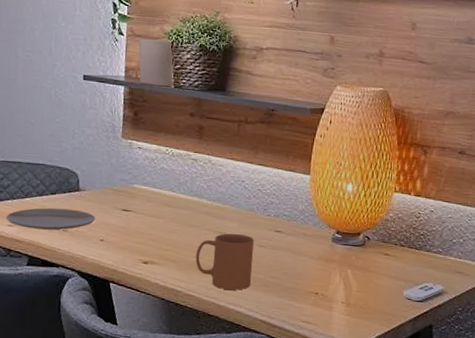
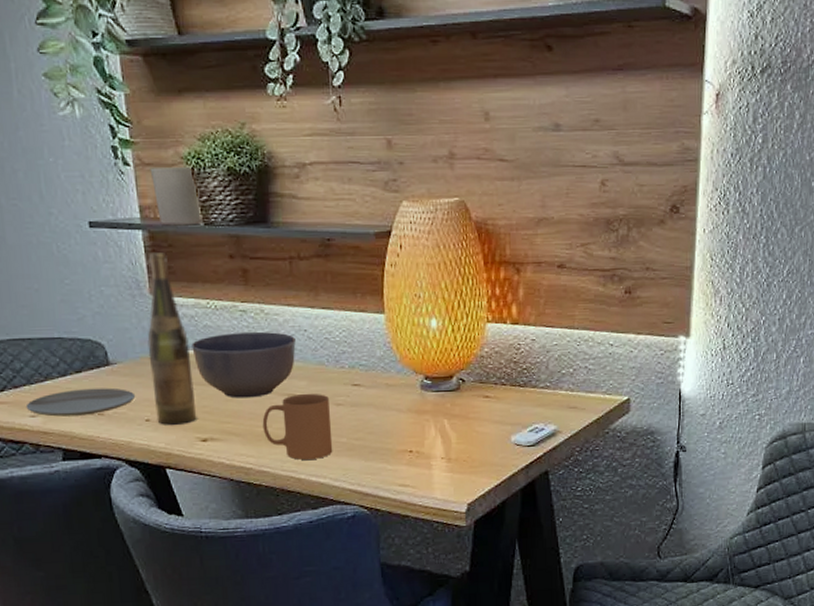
wine bottle: none [109,104,147,247] -> present [147,251,197,425]
bowl: none [148,176,234,232] -> present [192,331,296,398]

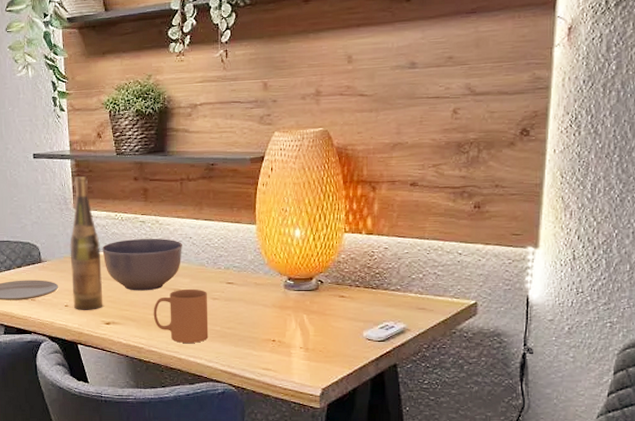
candle holder: present [149,167,201,226] -> none [79,111,115,156]

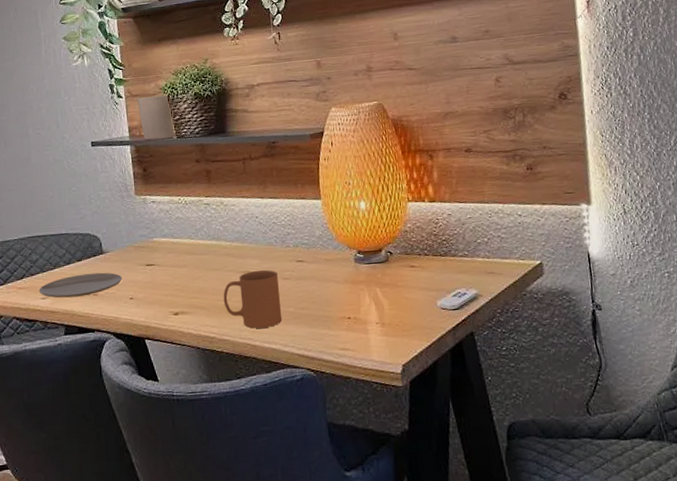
wine bottle: present [70,175,103,310] -> none [132,160,171,302]
candle holder: none [79,111,115,156] -> present [137,95,175,141]
bowl: present [102,238,182,291] -> none [167,220,250,277]

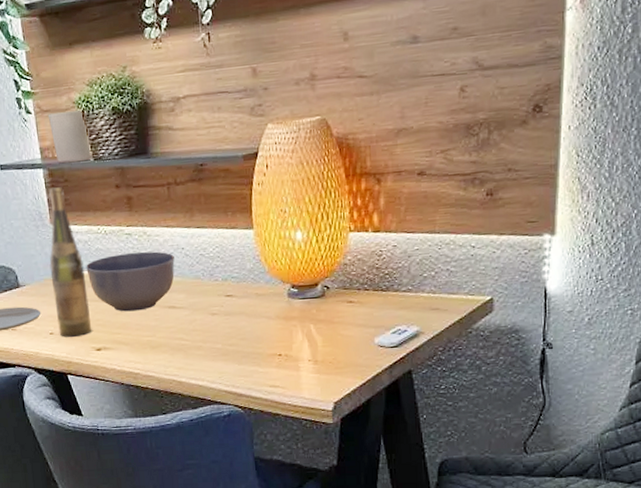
wine bottle: none [132,160,171,302] -> present [49,186,92,337]
bowl: none [167,220,250,277] -> present [86,251,175,312]
cup: present [223,270,282,329] -> none [147,304,210,365]

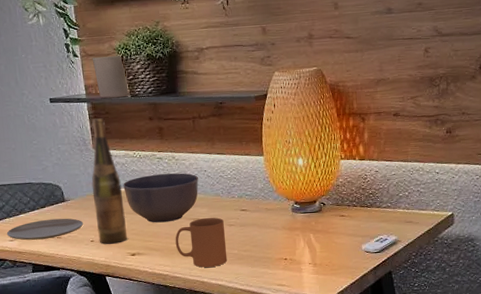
cup: none [147,304,210,365] -> present [175,217,228,268]

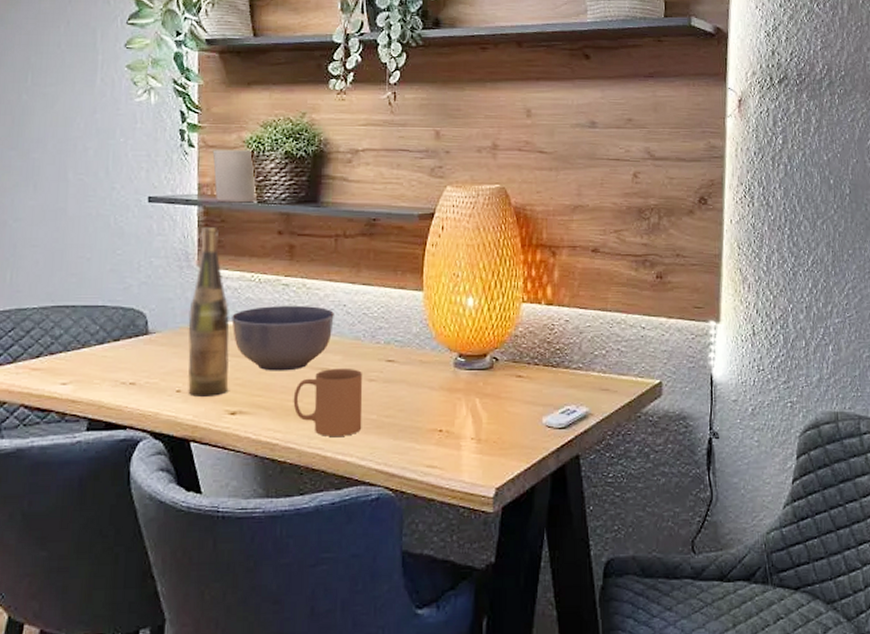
plate: present [6,218,84,241] -> none [58,357,170,385]

